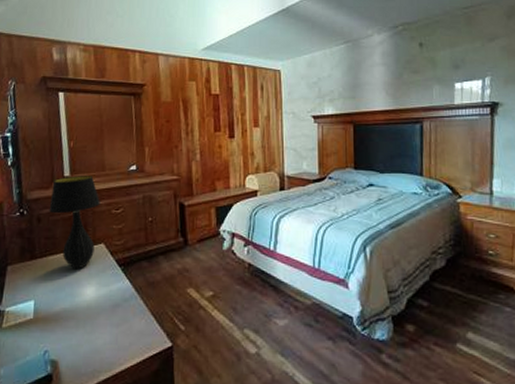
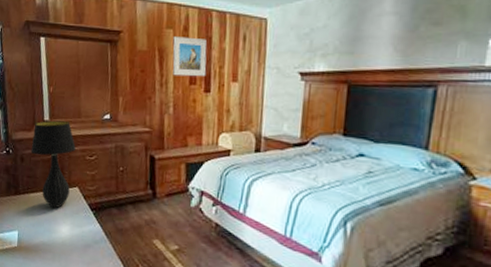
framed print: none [196,88,230,124] -> present [172,36,207,77]

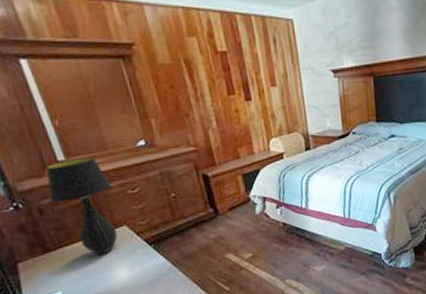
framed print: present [172,36,207,77] -> none [198,44,244,88]

